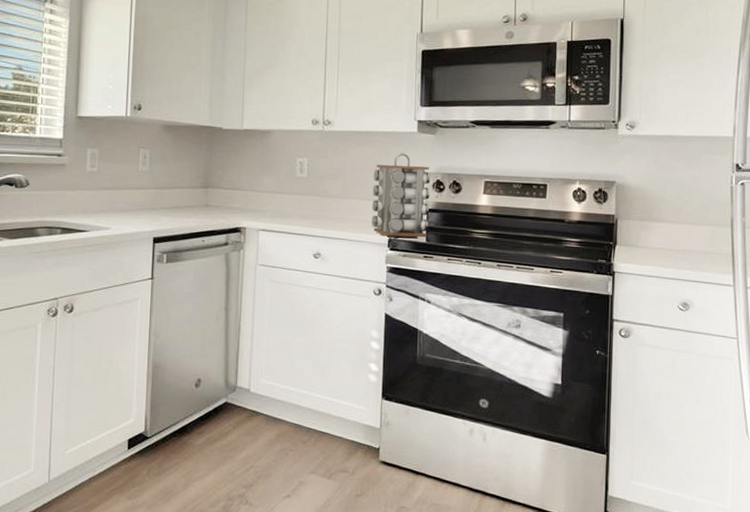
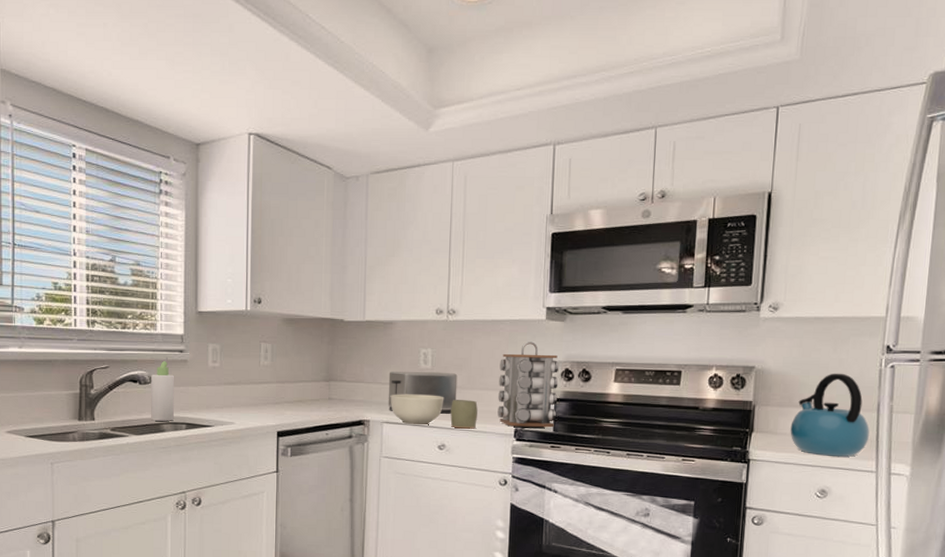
bottle: none [26,161,52,225] -> present [151,357,175,421]
toaster: none [264,179,333,223] -> present [388,371,458,414]
bowl: none [266,202,320,234] -> present [390,394,444,425]
mug: none [325,208,352,238] -> present [450,400,478,429]
kettle: none [651,189,726,270] -> present [790,373,870,457]

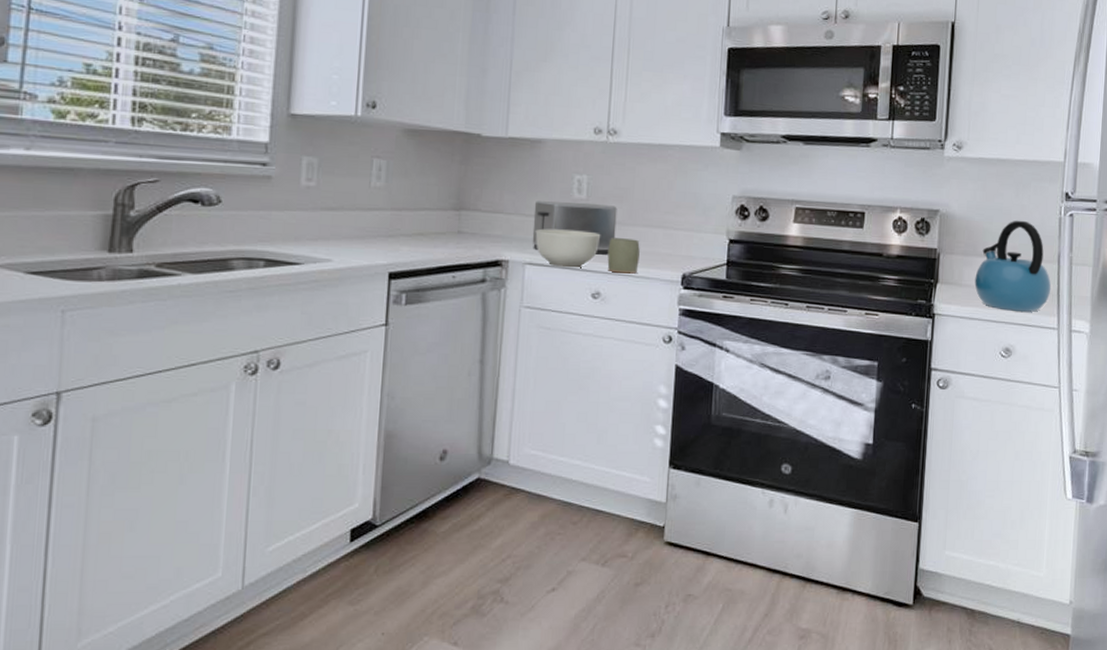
bottle: present [151,357,175,421] -> none [216,171,253,256]
spice rack: present [497,341,559,429] -> none [663,171,734,275]

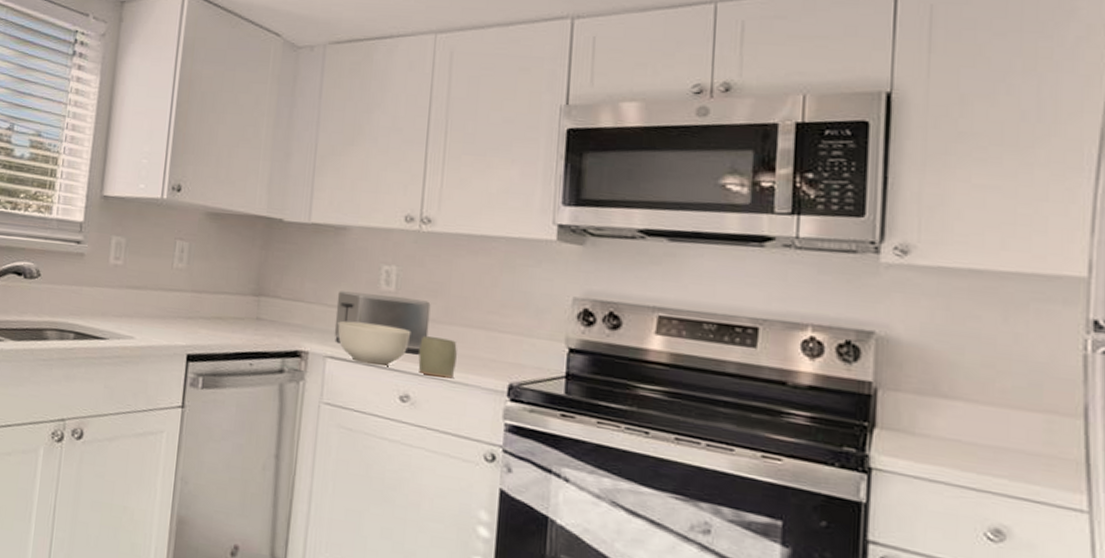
kettle: present [974,220,1051,312] -> none [936,353,1074,483]

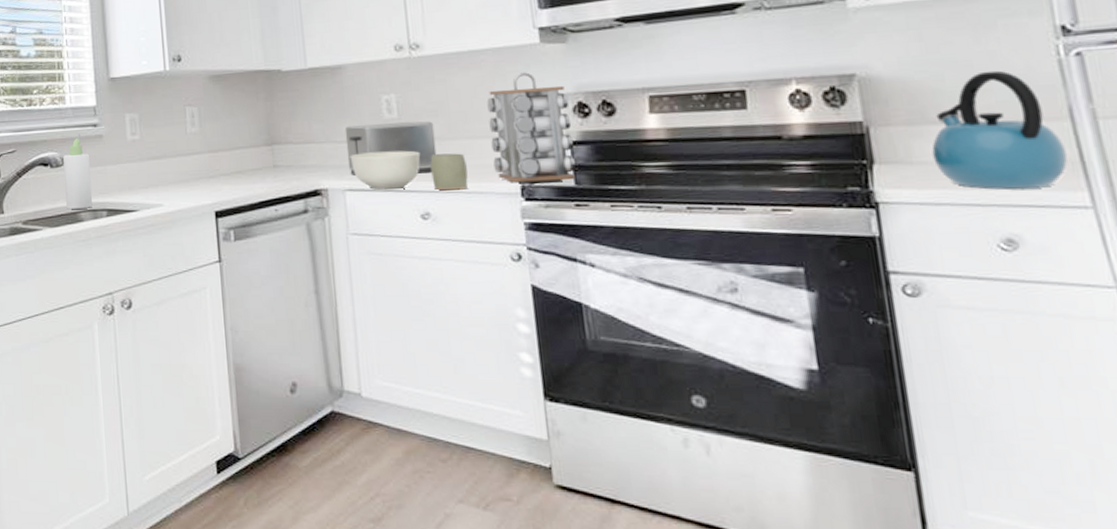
bottle: none [33,247,68,327] -> present [63,133,93,209]
spice rack: none [484,267,575,389] -> present [487,72,577,184]
kettle: none [936,353,1074,483] -> present [931,70,1068,190]

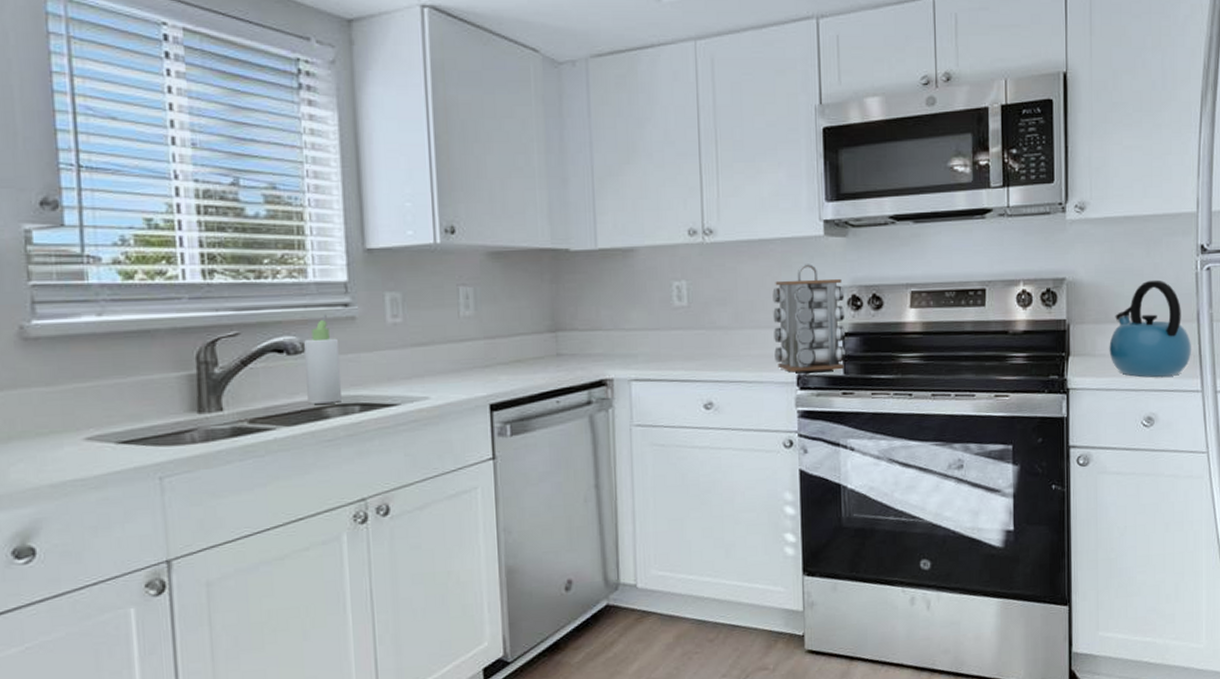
toaster: present [345,121,437,176] -> none [633,309,723,365]
bowl: present [350,150,421,191] -> none [638,339,707,381]
mug: present [430,153,469,191] -> none [716,343,750,380]

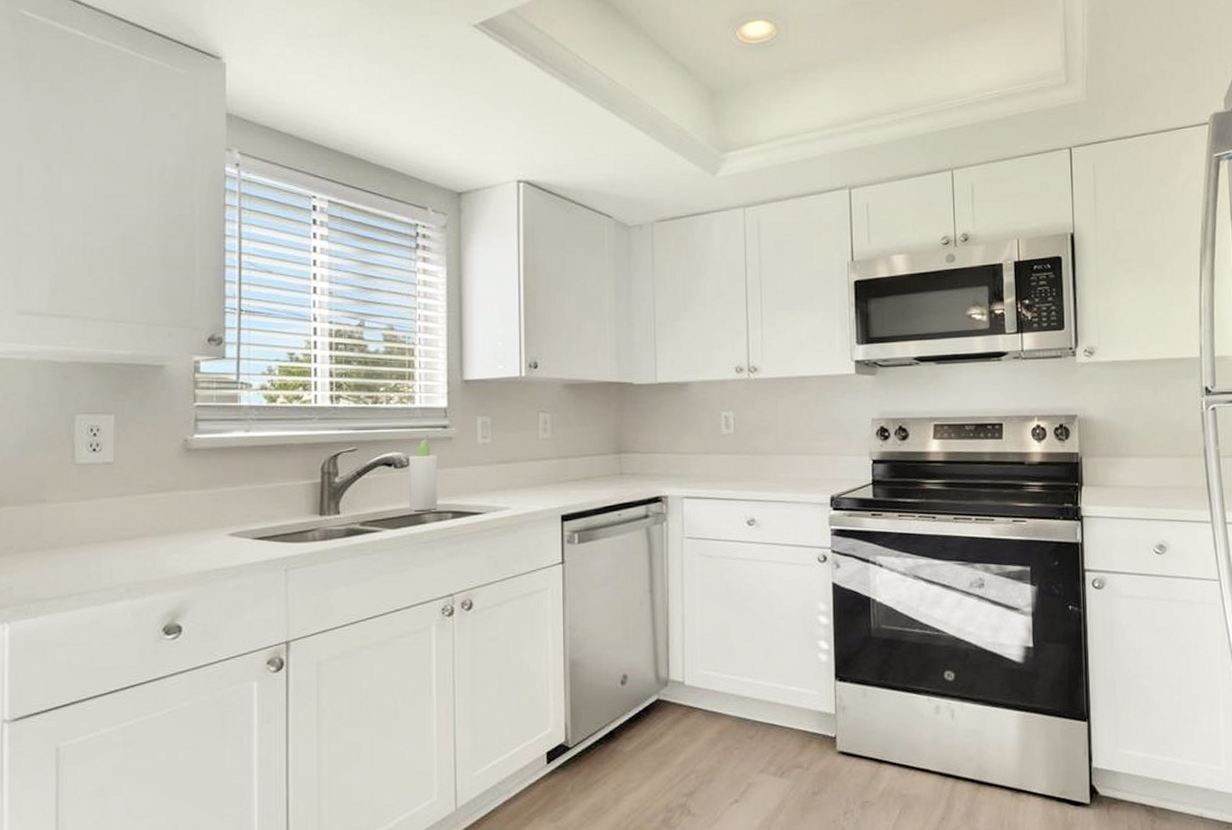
spice rack: present [772,264,847,373] -> none [809,398,875,496]
kettle: present [1109,279,1192,378] -> none [1120,418,1201,508]

